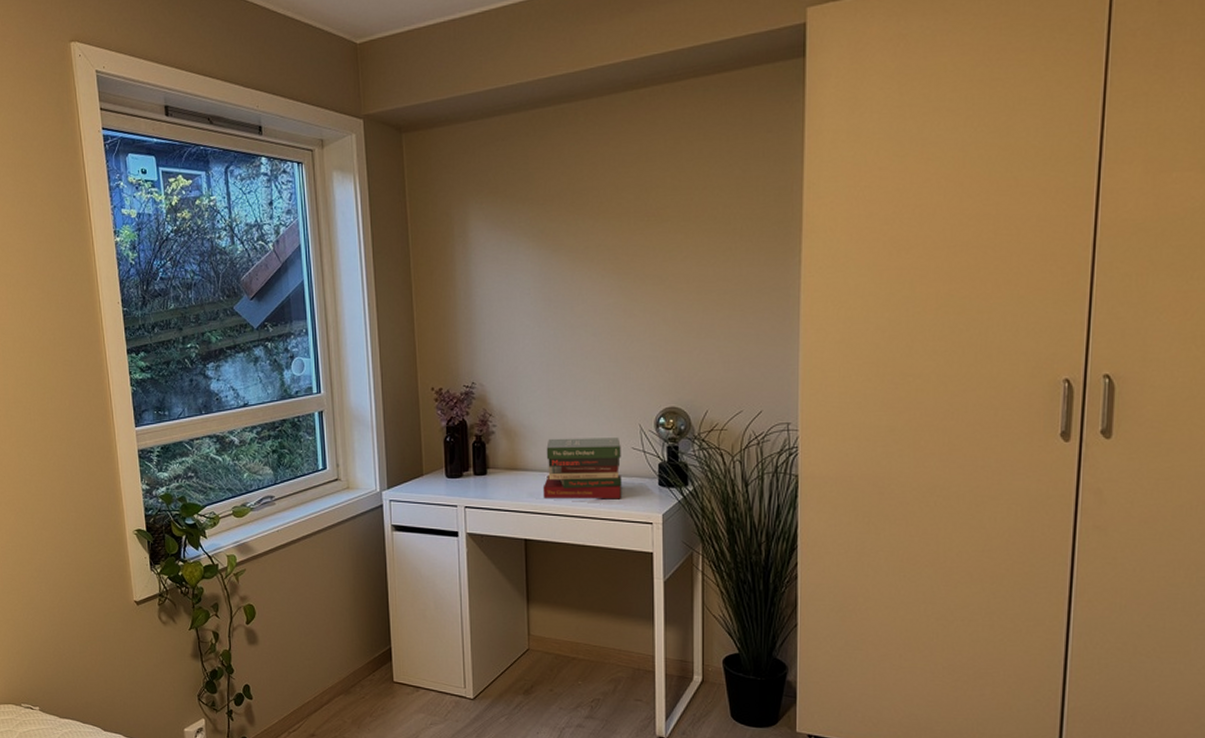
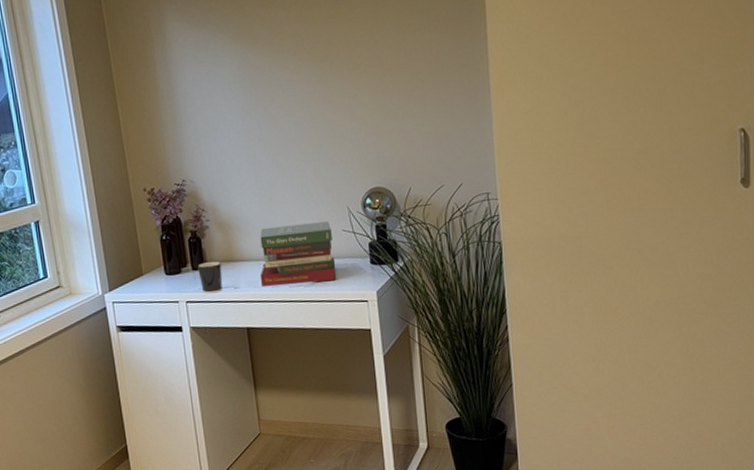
mug: none [479,467,504,501] -> present [197,260,223,294]

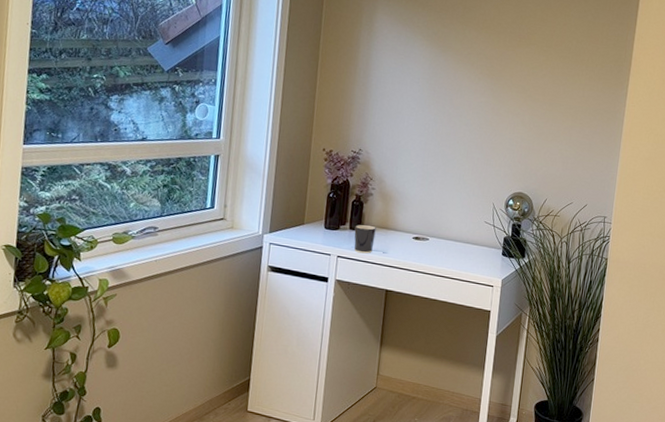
books: present [260,221,337,287] -> none [406,205,476,264]

